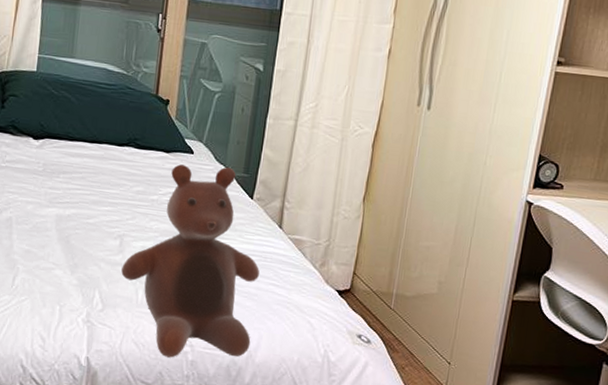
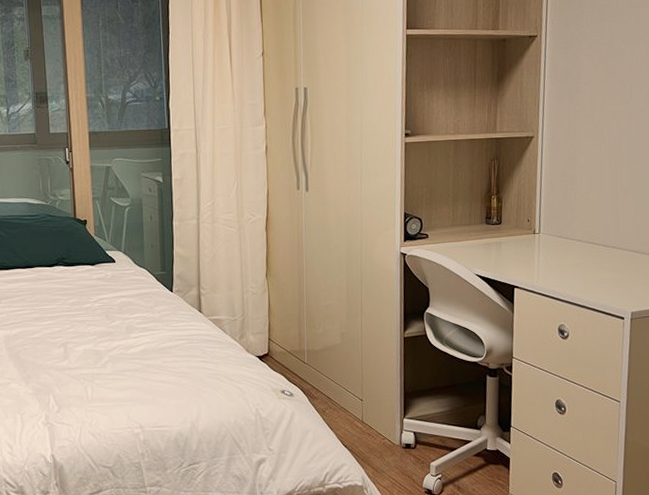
stuffed bear: present [121,164,260,358] -> none [69,268,192,441]

